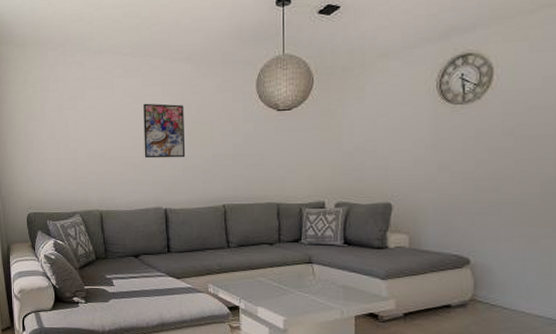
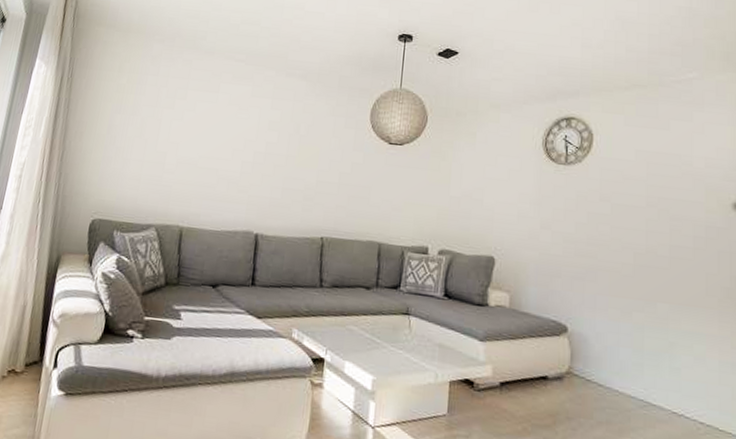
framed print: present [143,103,186,159] -> none [241,114,293,179]

